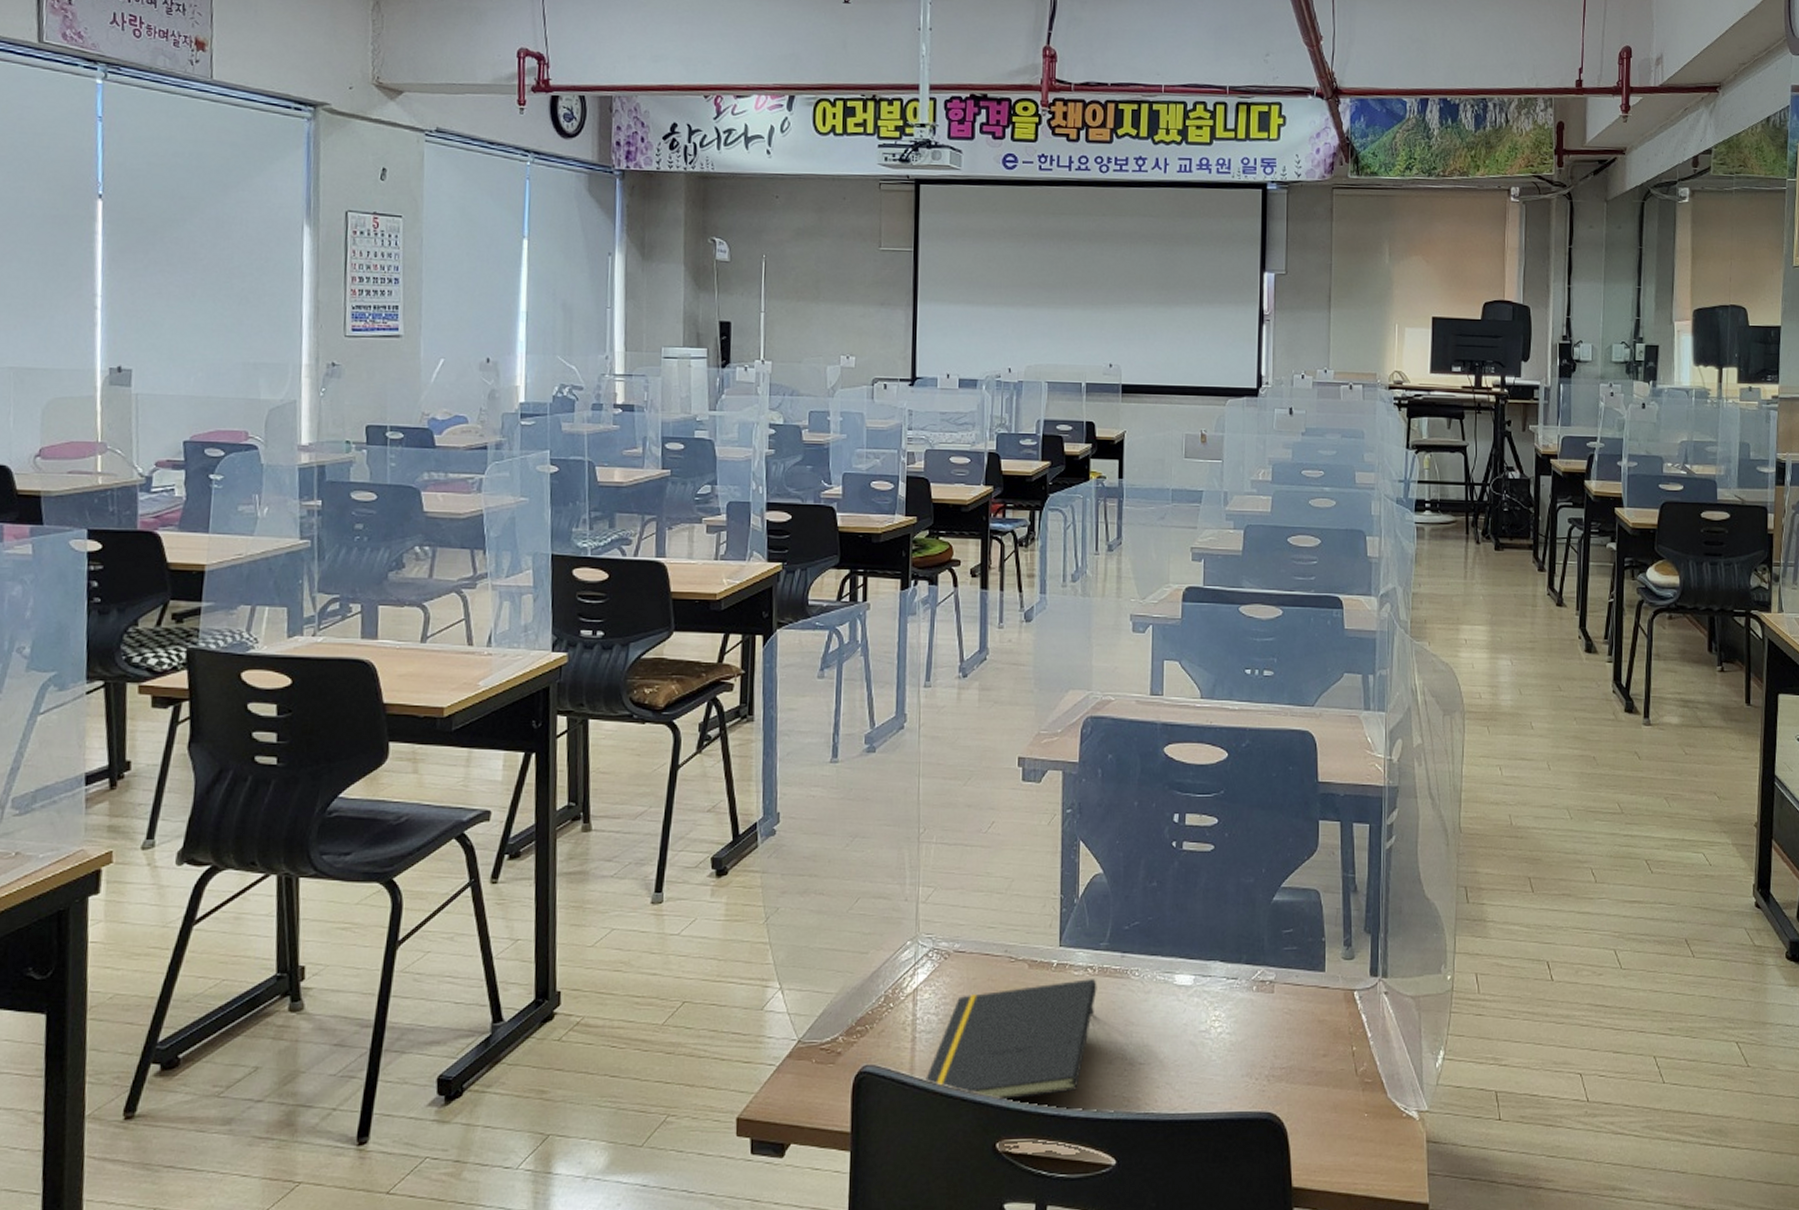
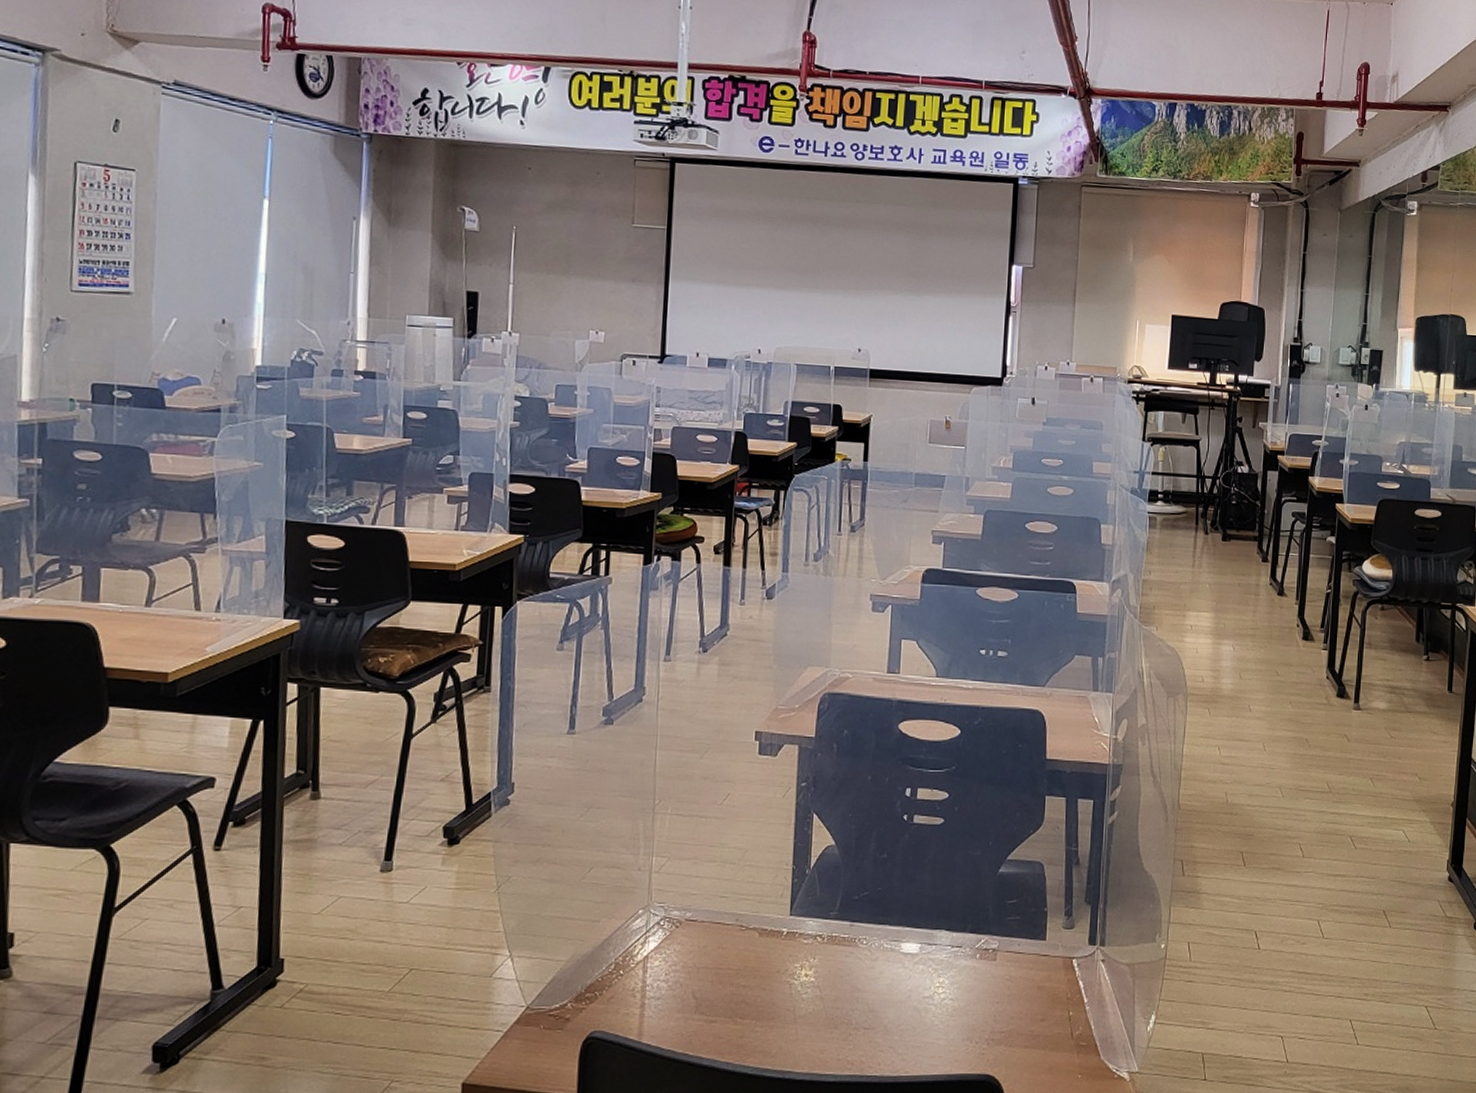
notepad: present [924,979,1097,1102] -> none [652,947,826,1066]

